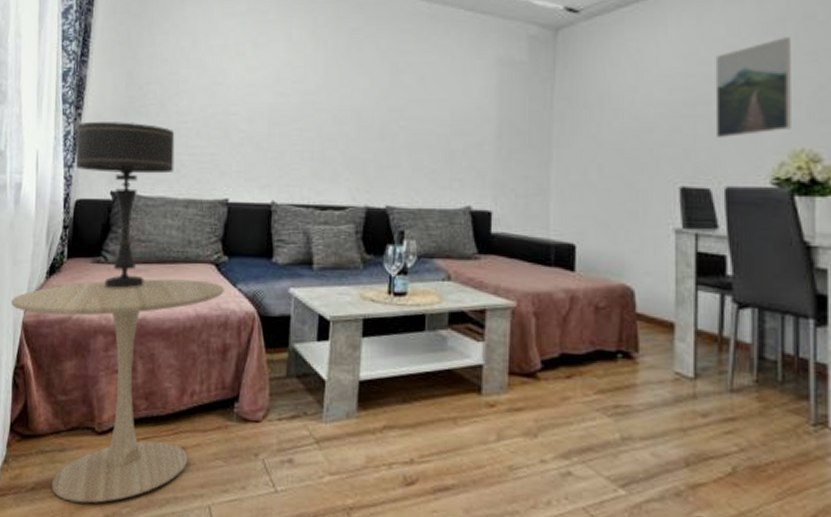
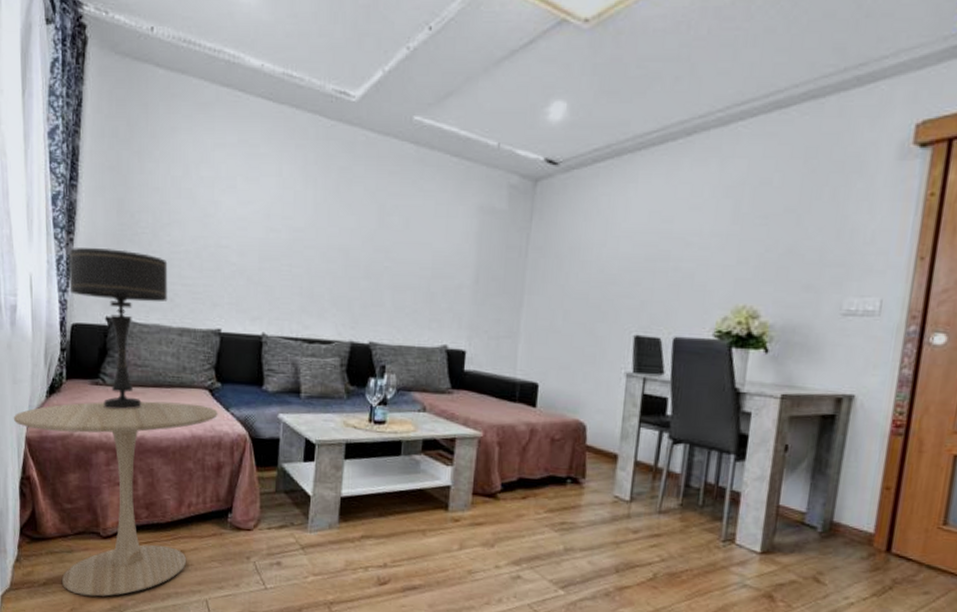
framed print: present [715,37,791,139] -> none [670,201,747,293]

